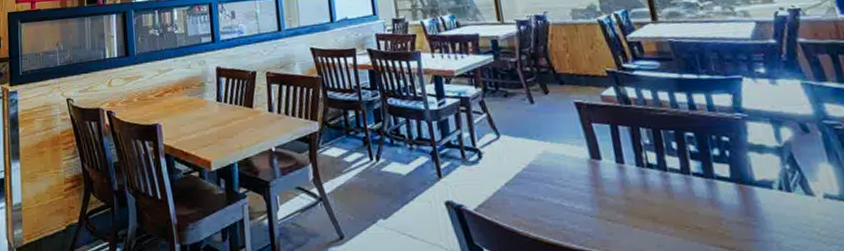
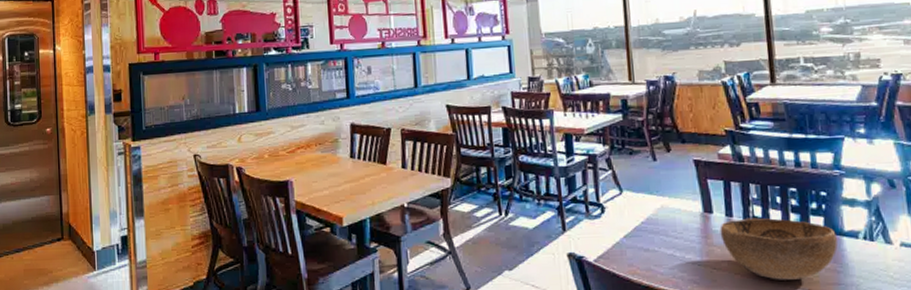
decorative bowl: none [610,165,749,235] -> present [720,217,838,280]

